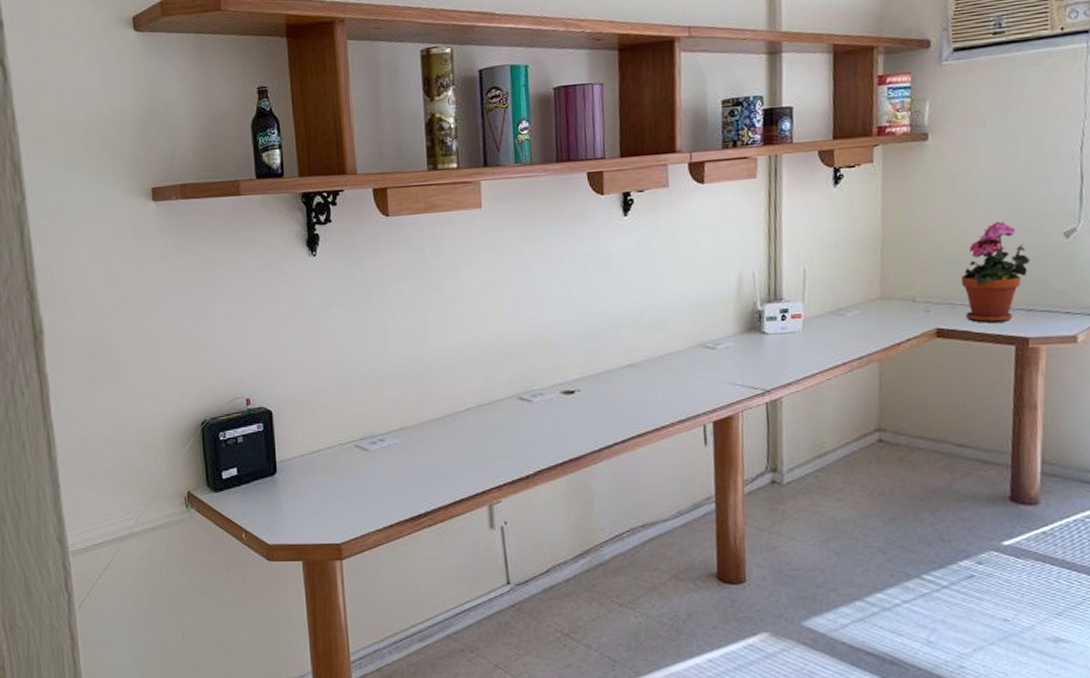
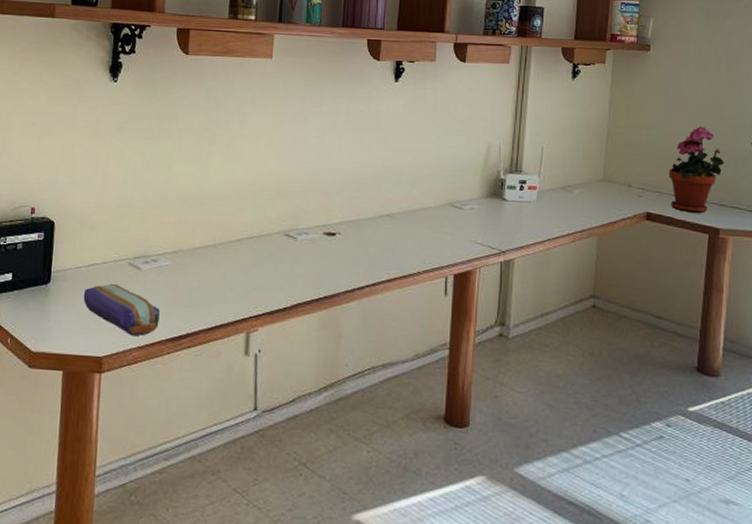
pencil case: none [312,468,395,520] -> present [83,283,160,337]

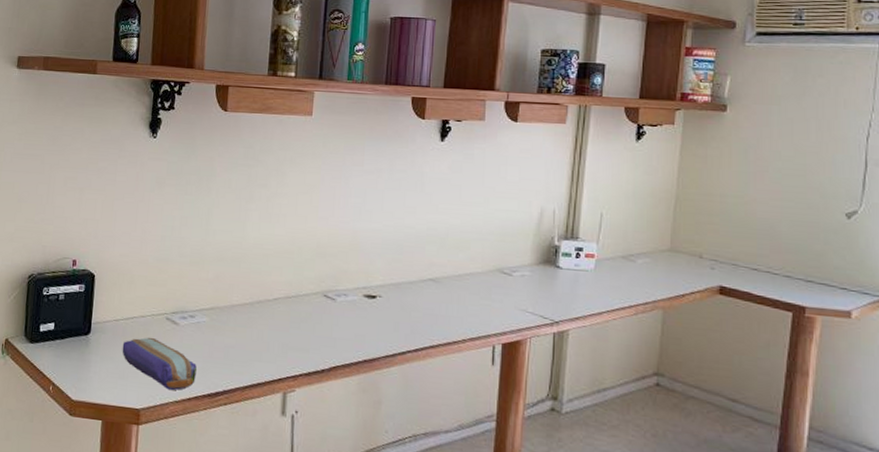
potted plant: present [668,127,724,213] -> none [746,195,812,289]

